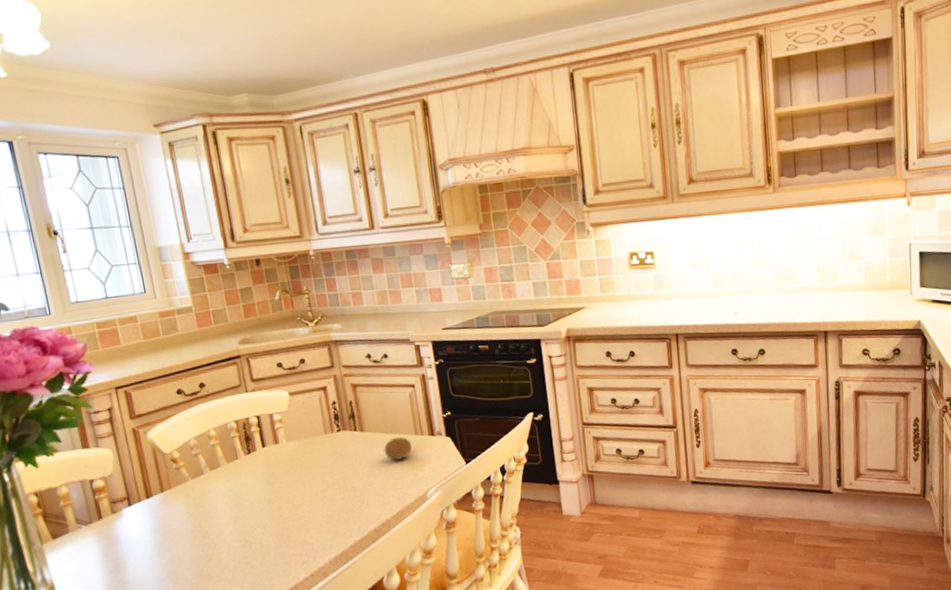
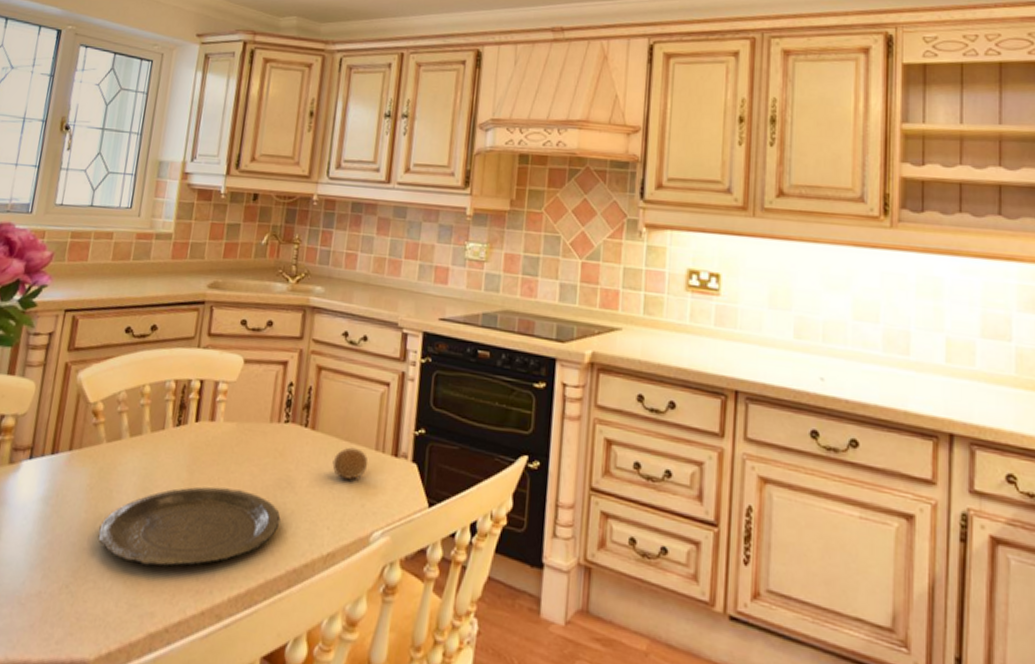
plate: none [208,486,354,557] -> present [97,486,281,566]

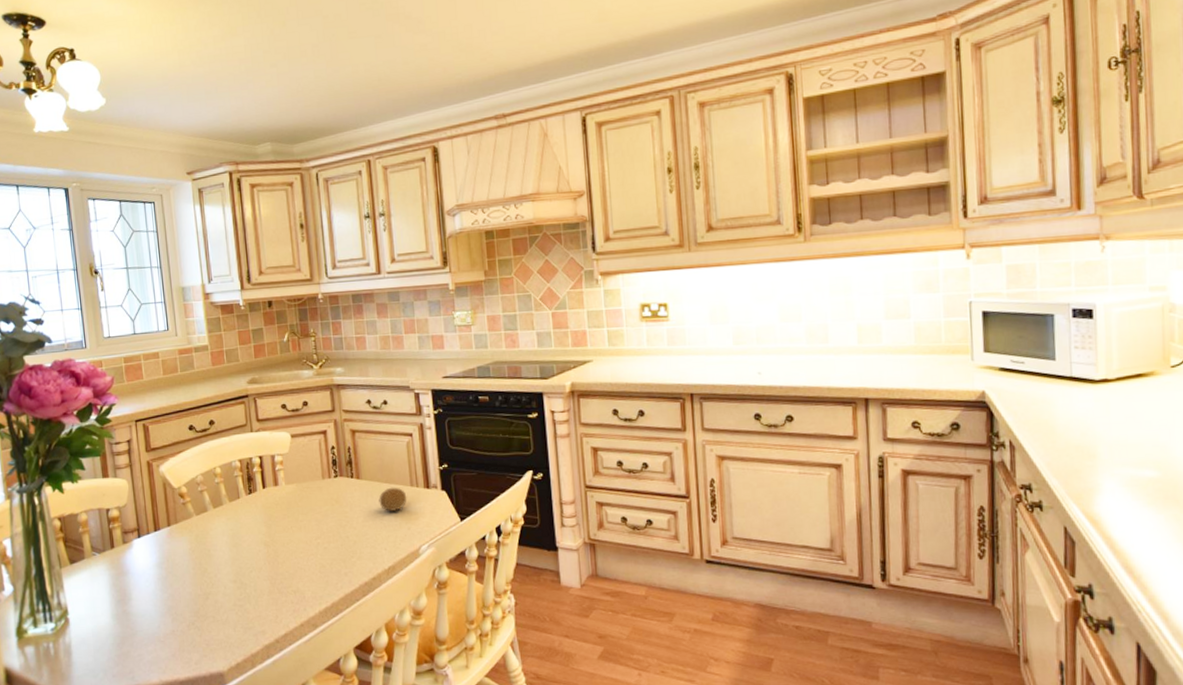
plate: present [97,486,281,566] -> none [207,533,347,599]

